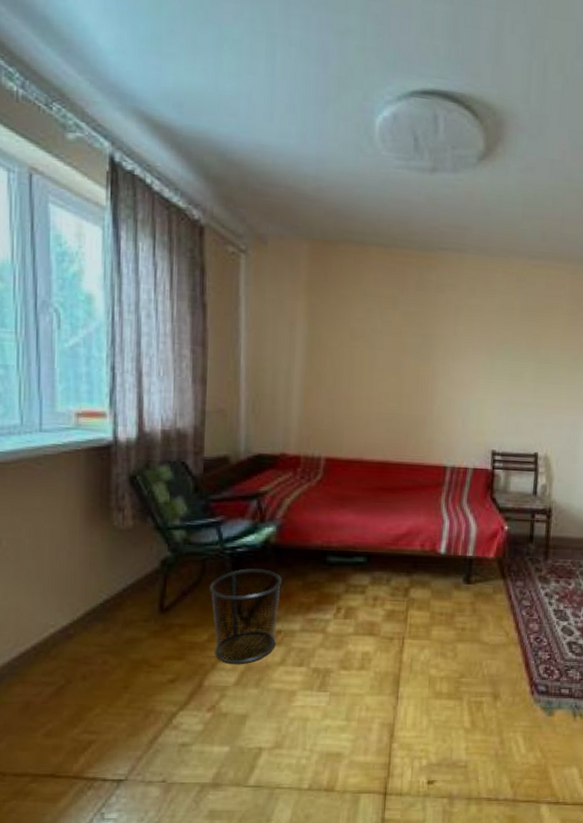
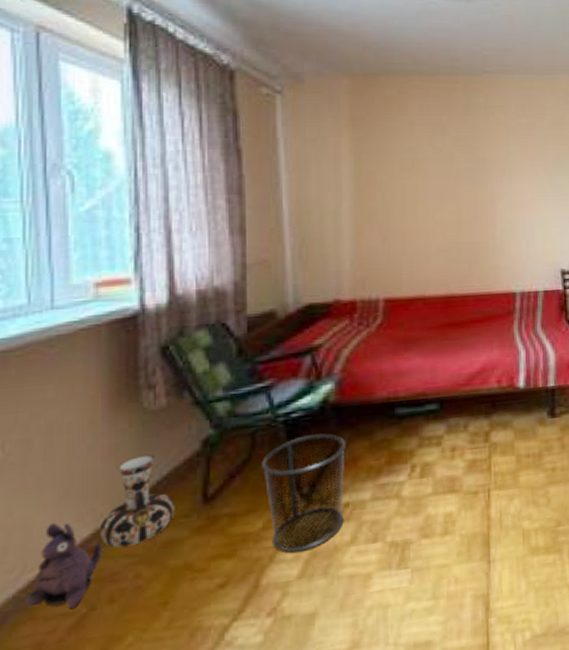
plush toy: none [16,609,78,679] -> present [23,522,102,608]
vase: none [76,565,137,638] -> present [101,454,175,548]

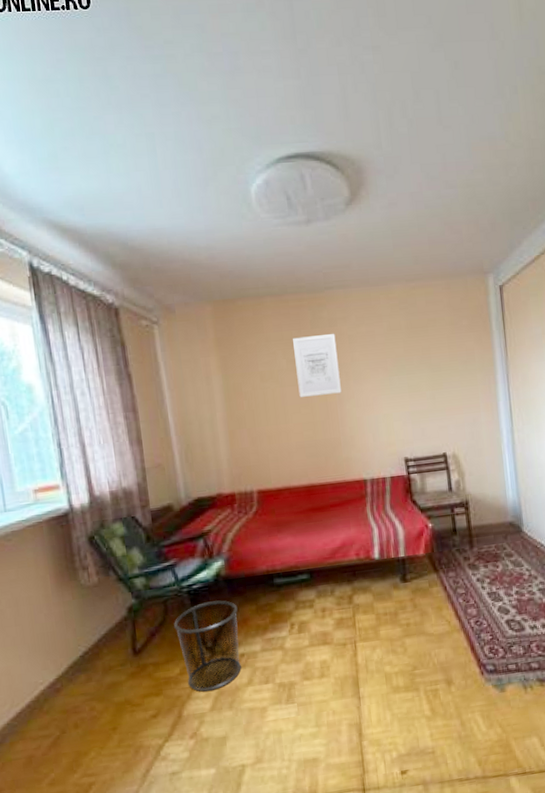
plush toy: present [23,522,102,608] -> none [15,670,65,732]
vase: present [101,454,175,548] -> none [61,619,114,689]
wall art: none [442,122,494,192] -> present [293,333,342,397]

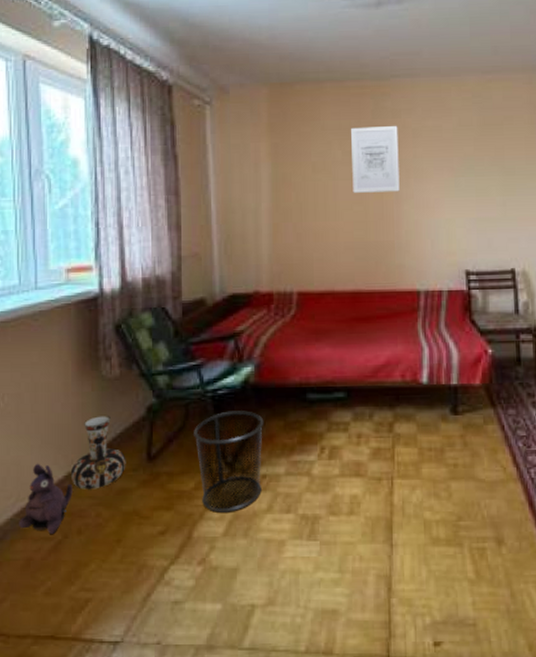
plush toy: none [15,670,65,732] -> present [18,463,73,534]
vase: none [61,619,114,689] -> present [71,415,126,490]

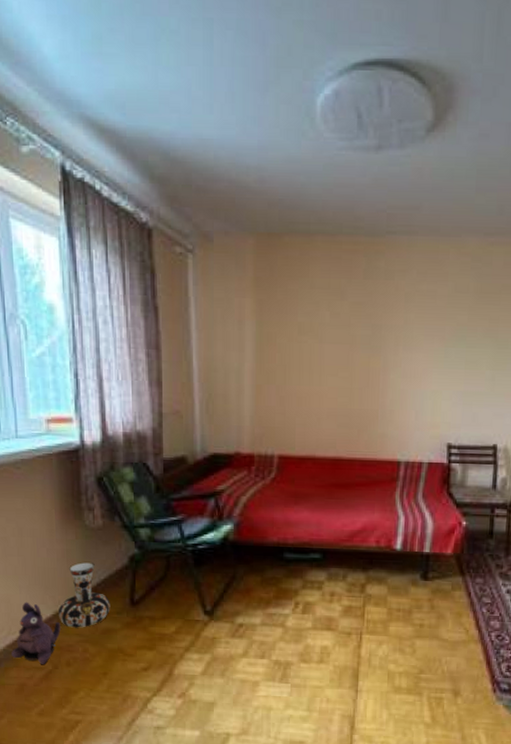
waste bin: present [194,410,264,513] -> none [175,565,242,655]
wall art: present [351,125,400,193] -> none [339,287,390,359]

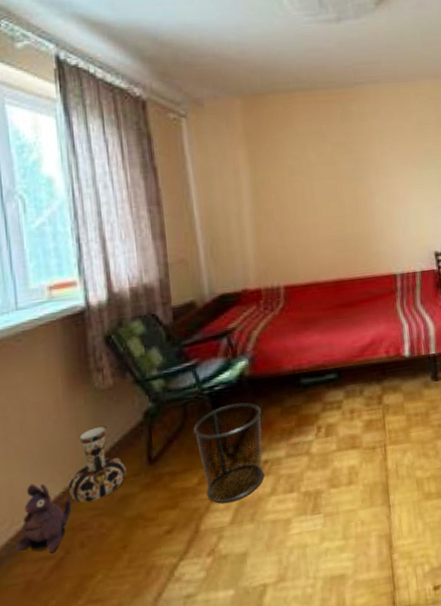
waste bin: none [175,565,242,655] -> present [193,402,265,503]

